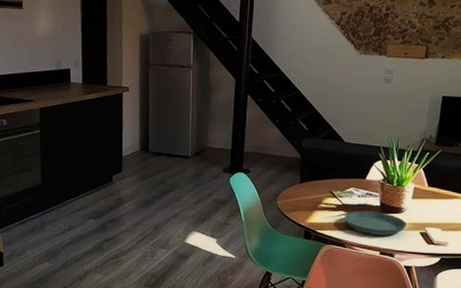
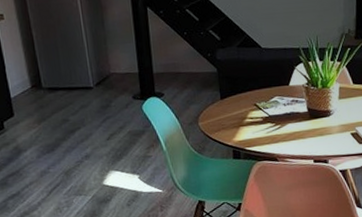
saucer: present [344,210,406,236] -> none [272,118,336,144]

